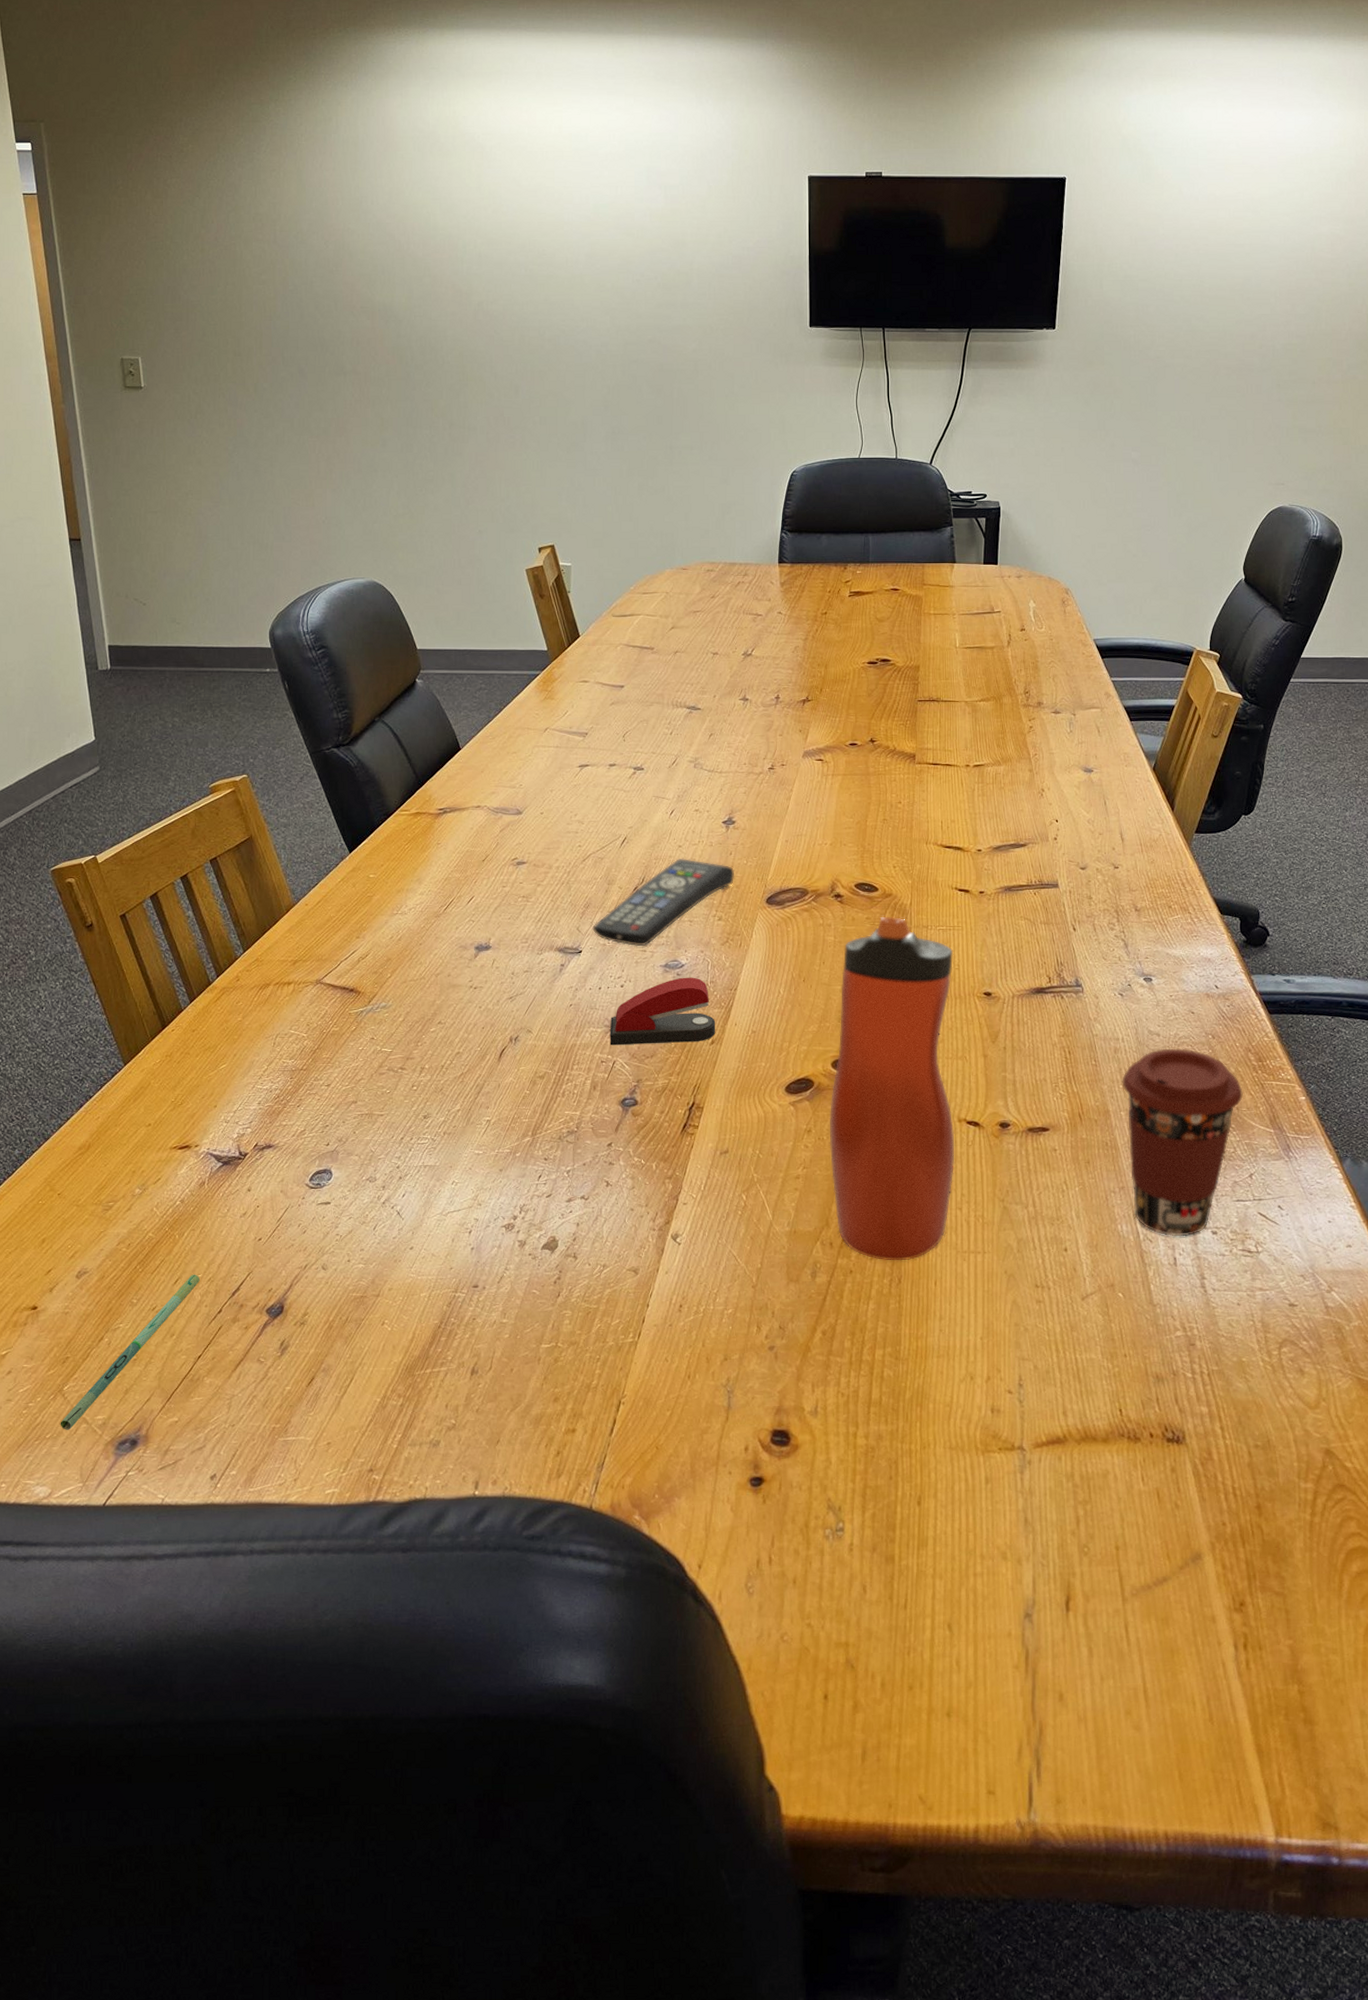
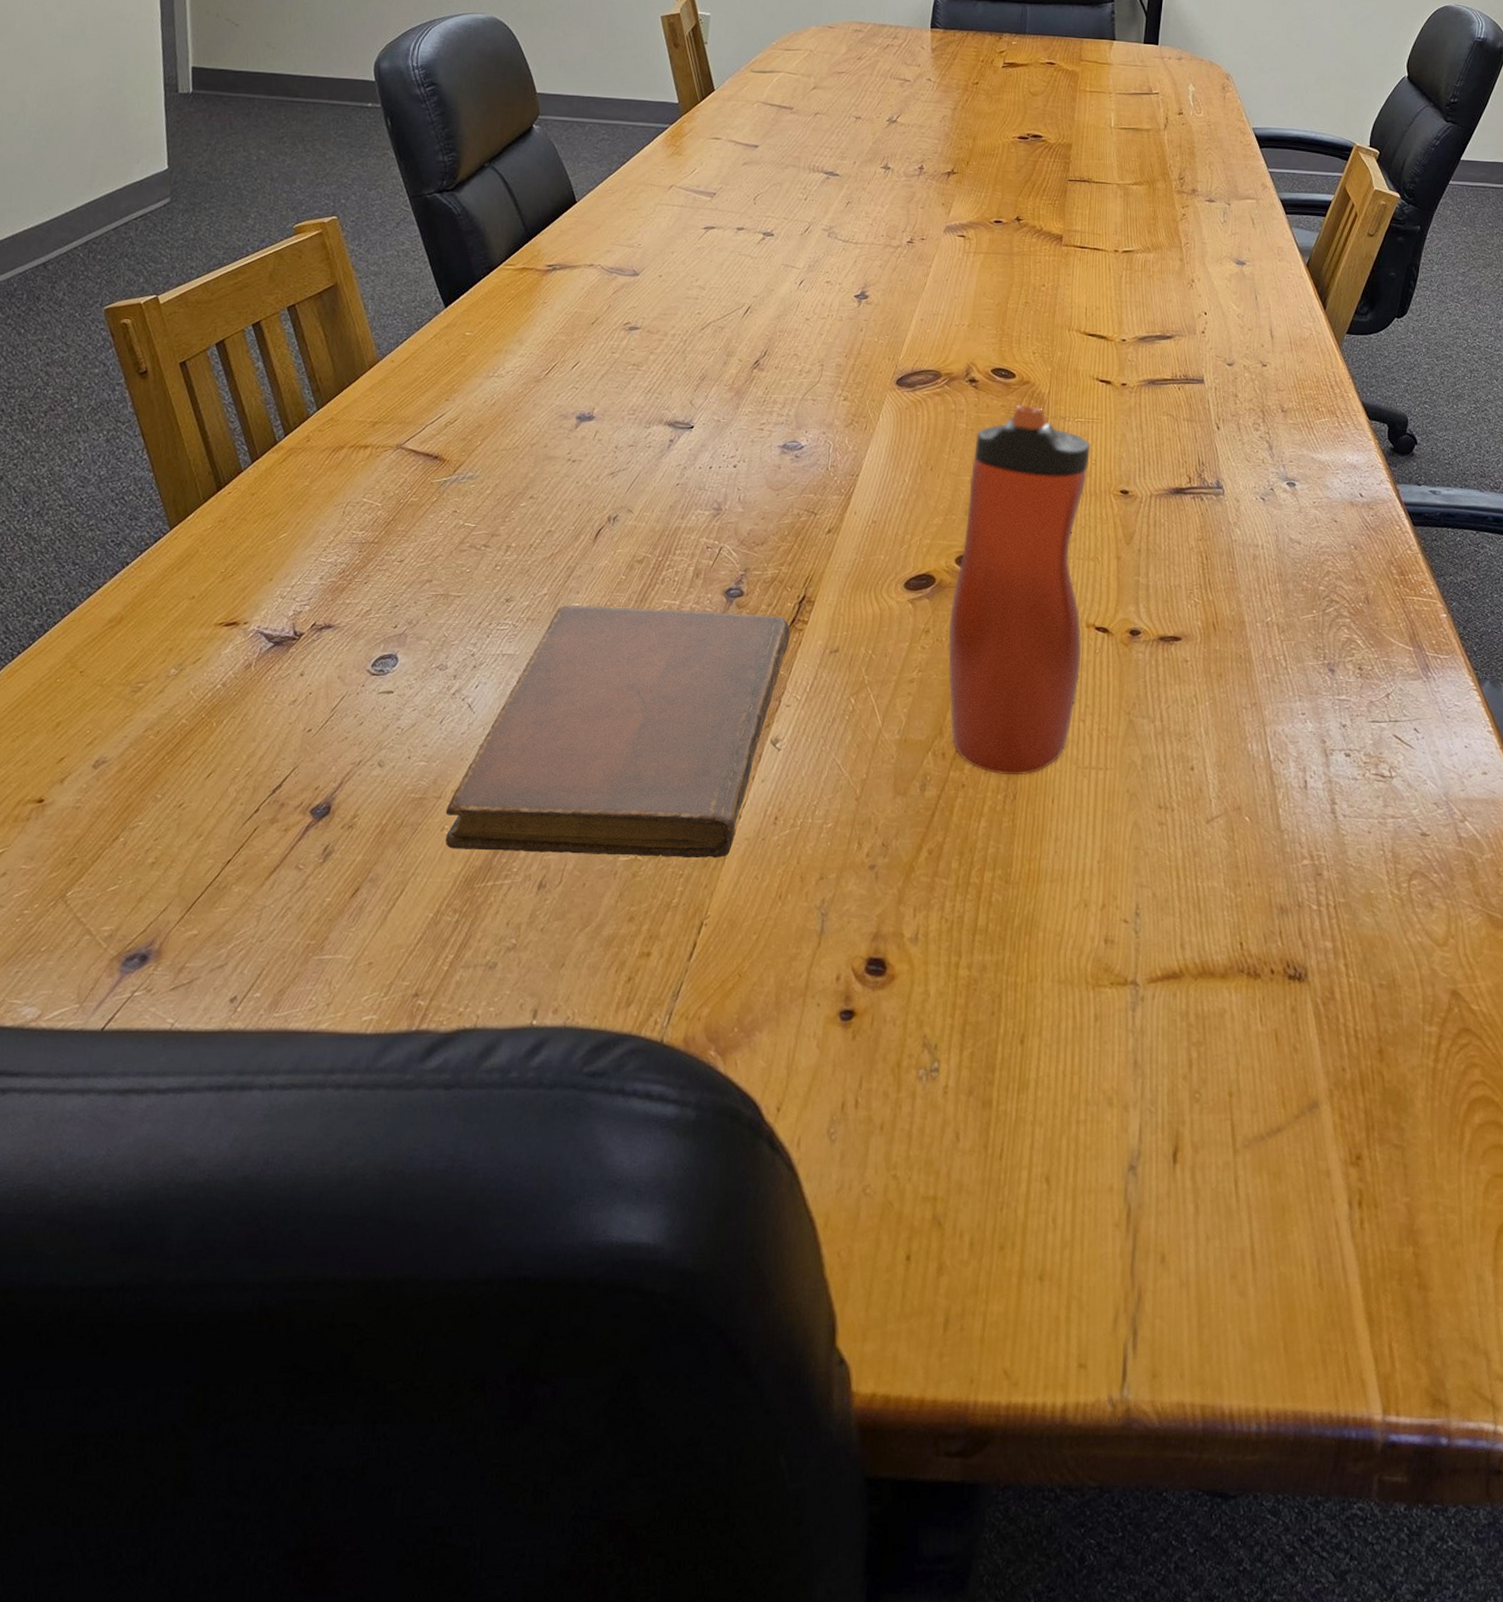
pen: present [60,1274,200,1430] -> none [58,767,237,942]
notebook: none [384,1118,683,1344] -> present [445,604,790,859]
remote control: present [593,858,735,947] -> none [707,331,865,425]
stapler: present [609,977,716,1046] -> none [717,460,834,531]
coffee cup: present [1122,1048,1243,1237] -> none [1259,557,1383,758]

